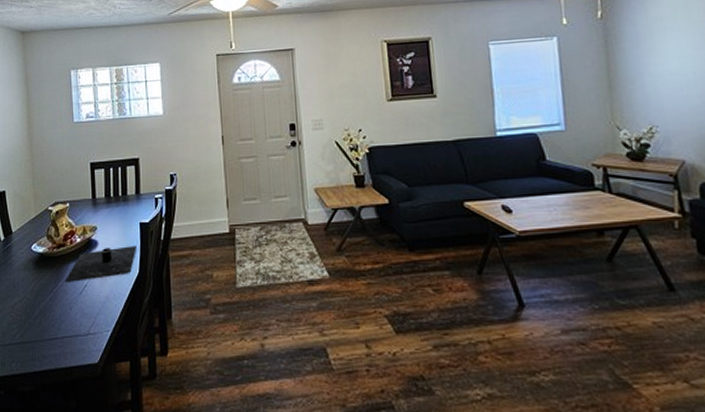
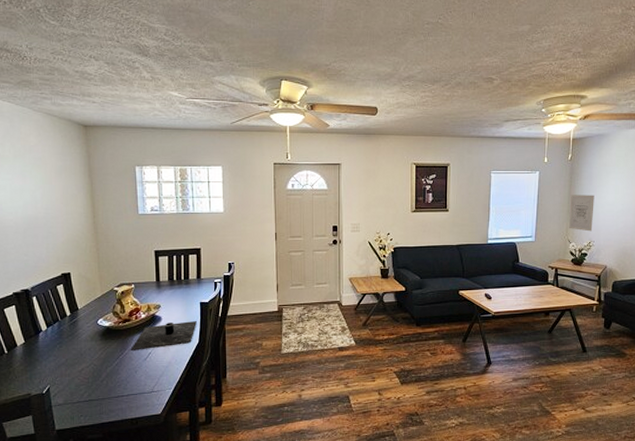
wall art: none [610,61,652,113] -> present [569,195,595,232]

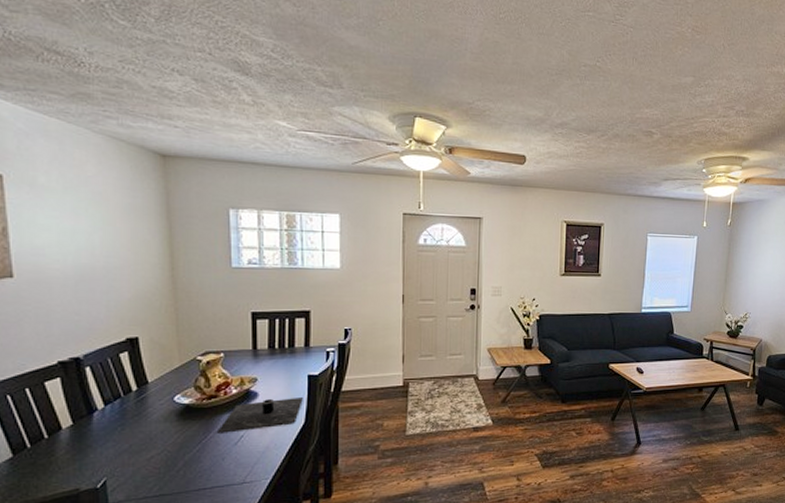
wall art: present [569,195,595,232] -> none [726,263,753,303]

